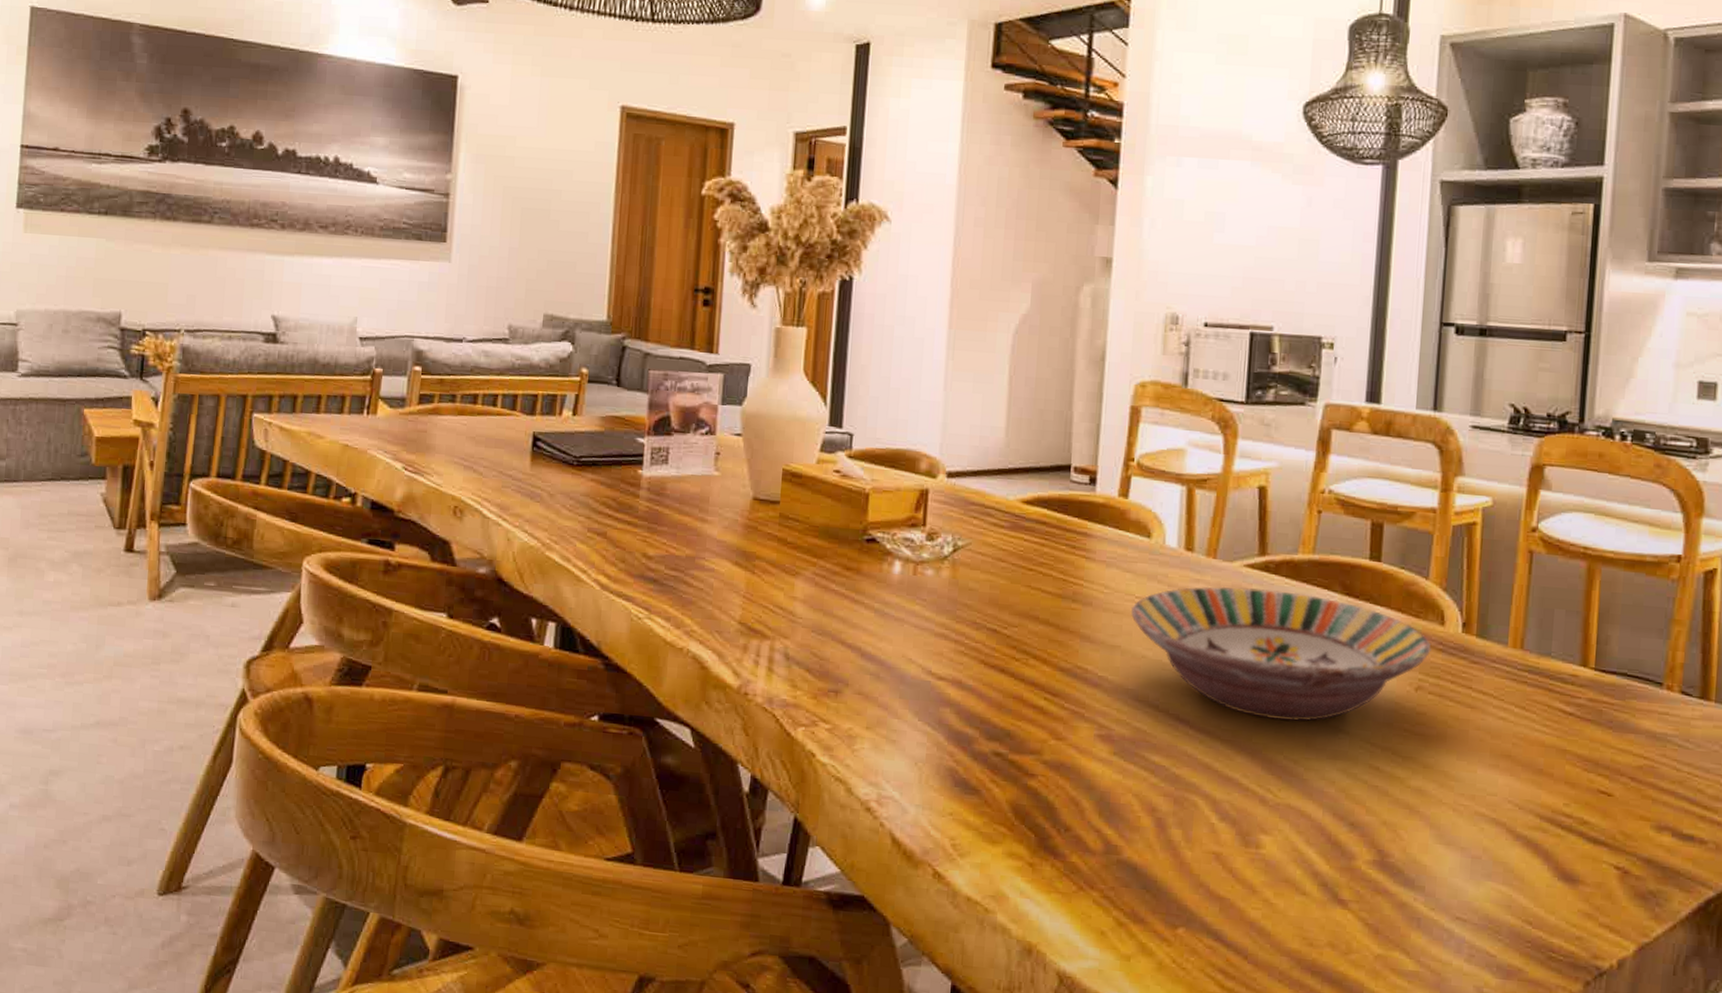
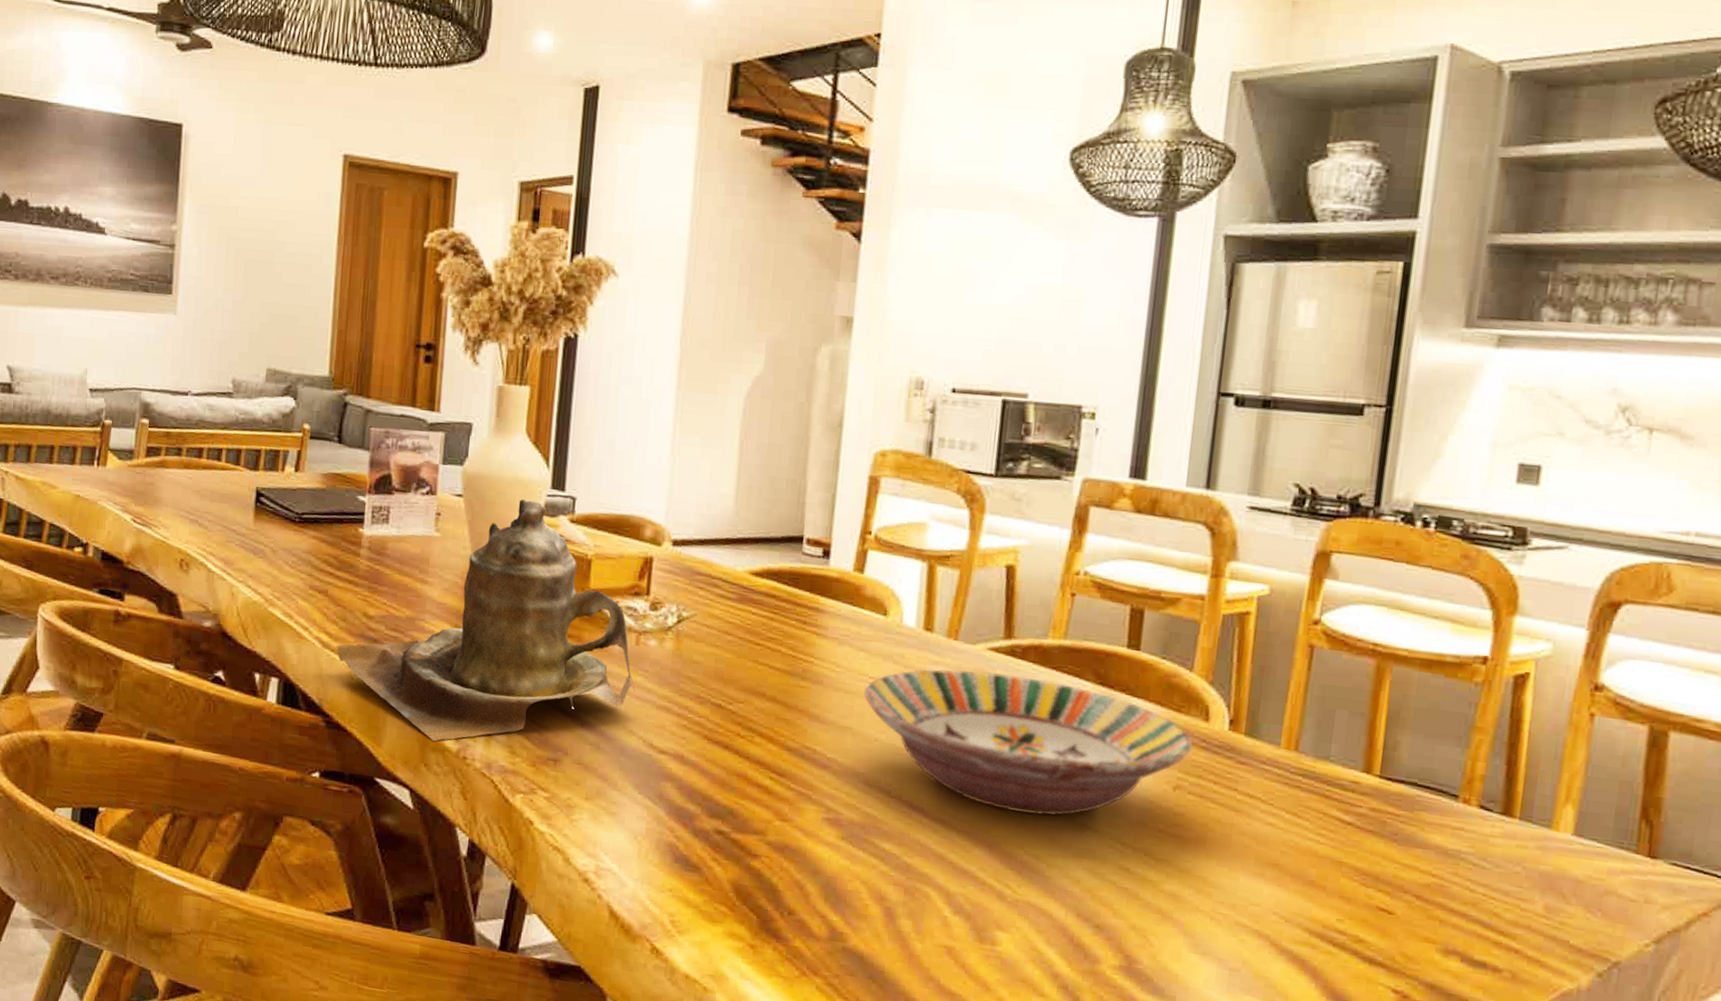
teapot: none [615,437,914,679] -> present [336,499,635,742]

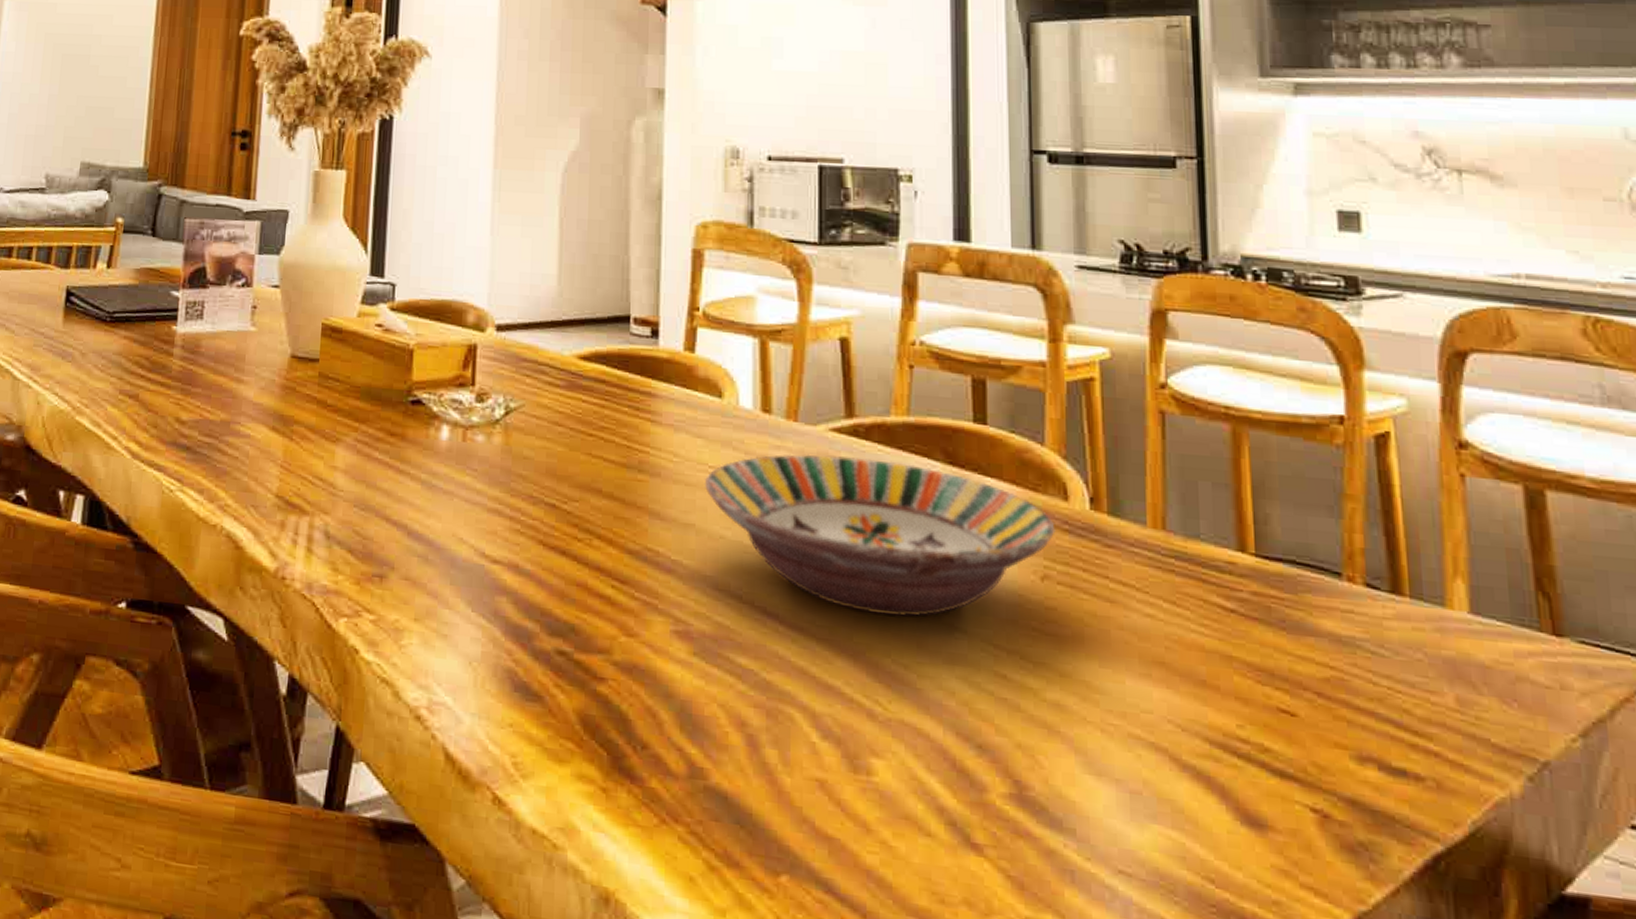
teapot: present [336,499,635,742] -> none [147,288,464,561]

